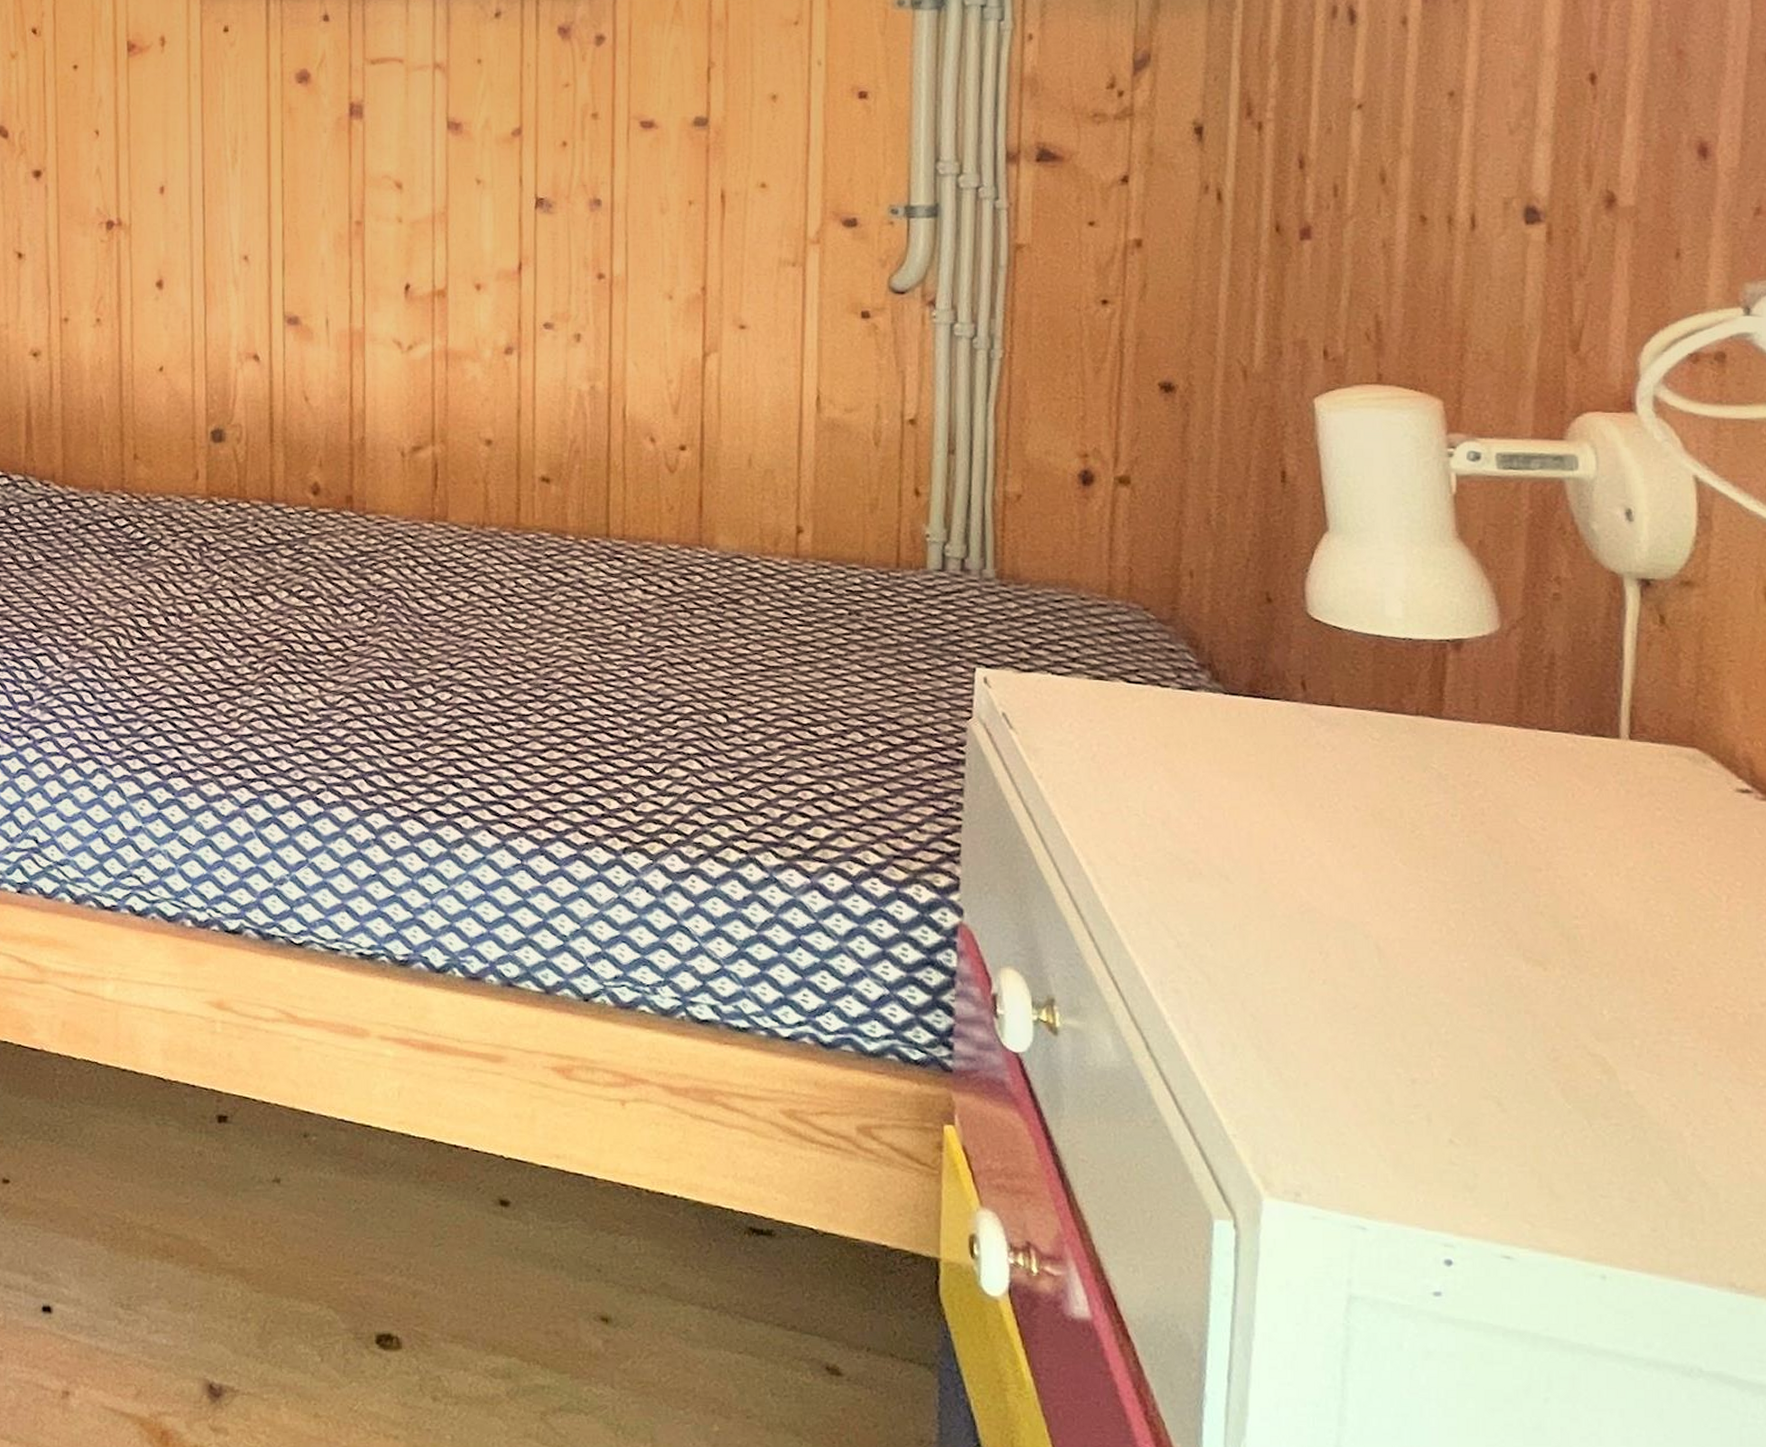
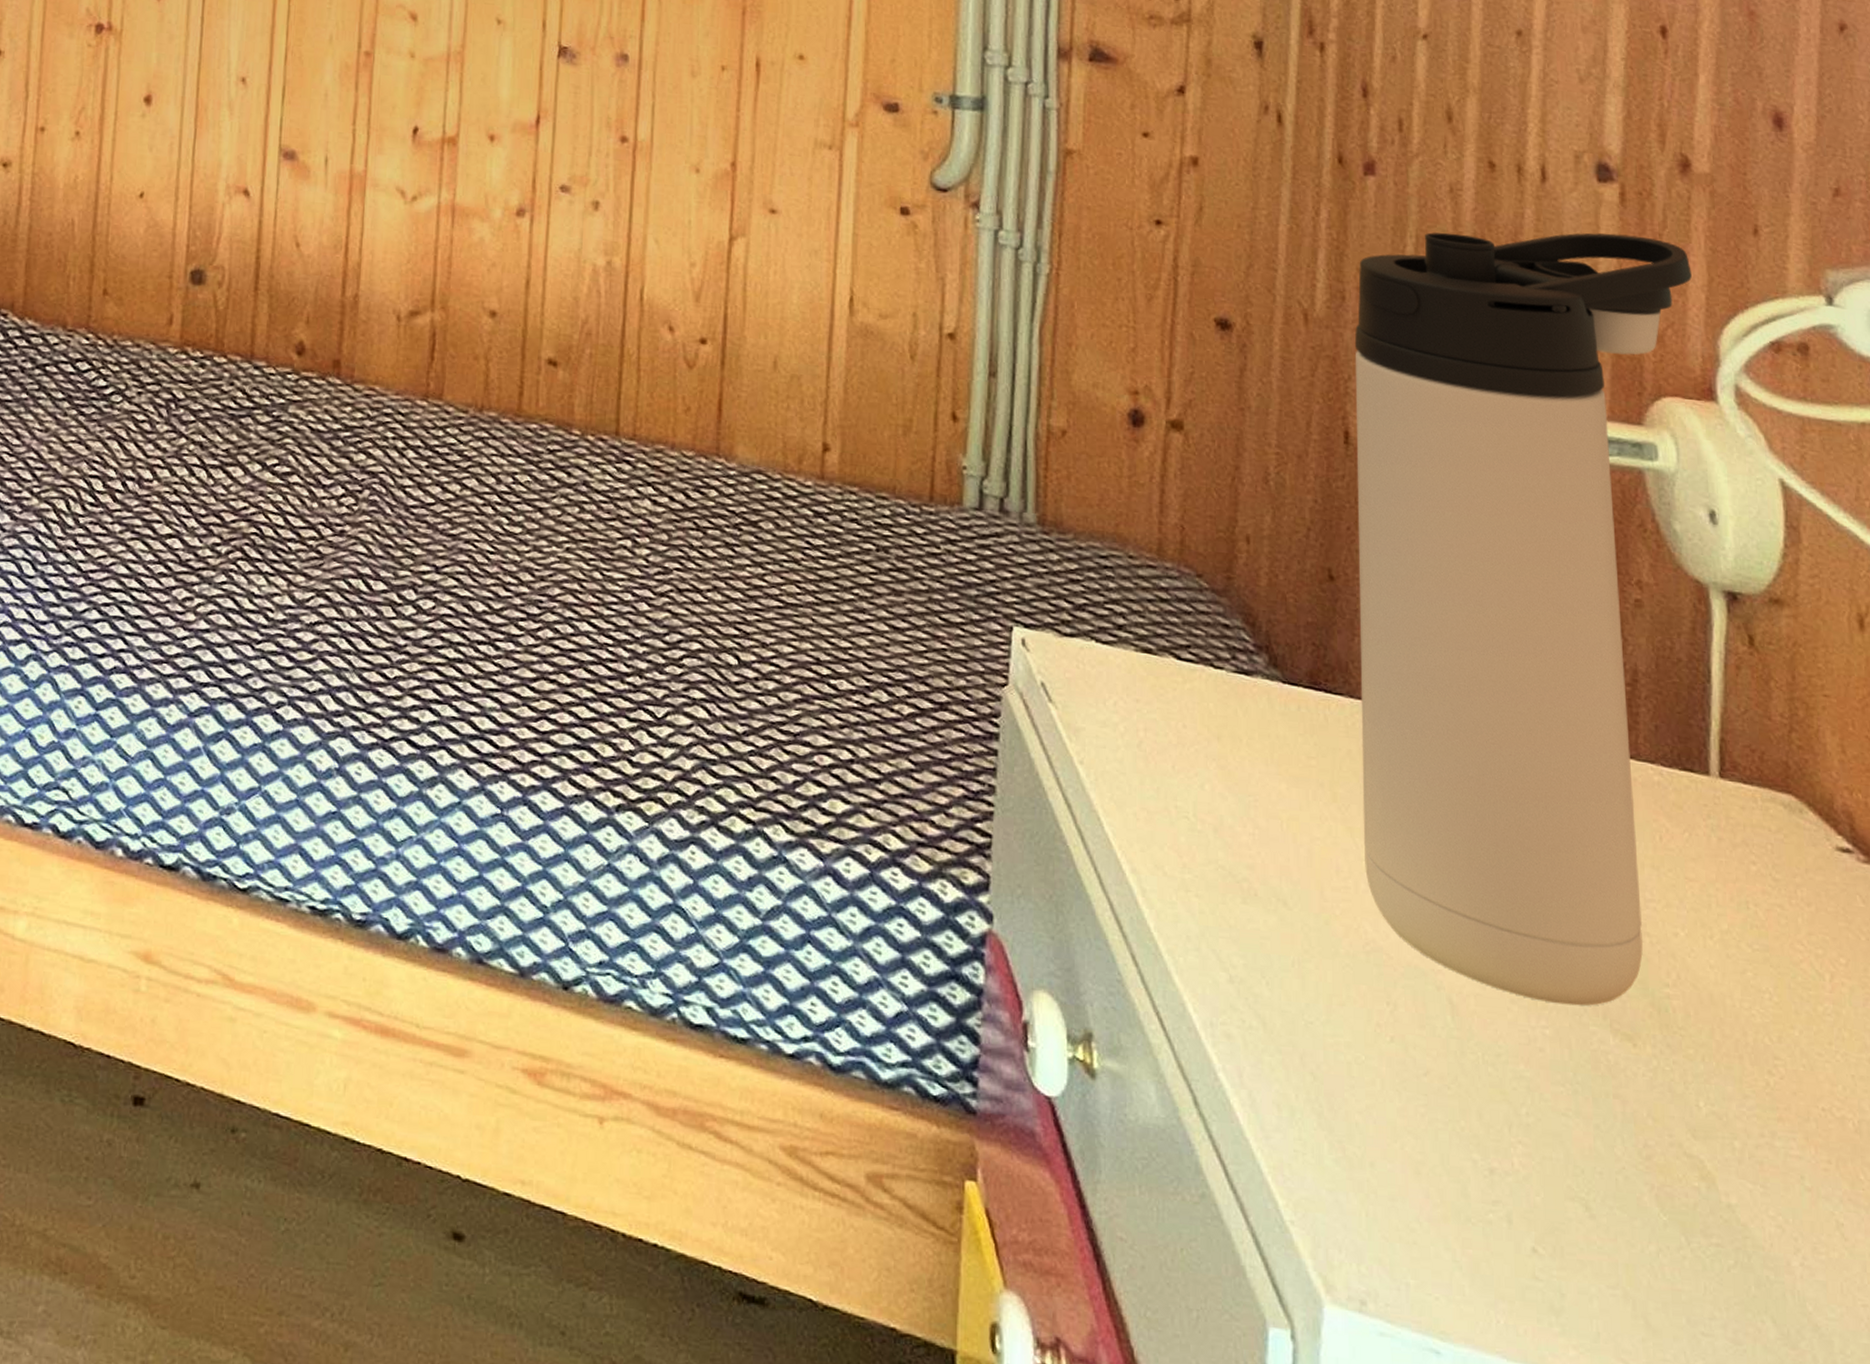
thermos bottle: none [1291,270,1615,941] -> present [1354,232,1692,1006]

